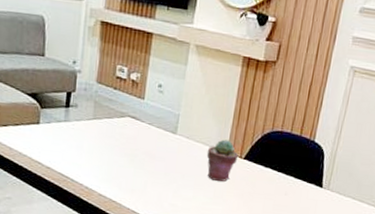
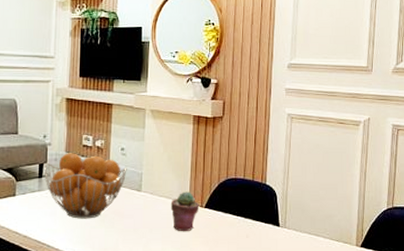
fruit basket: none [71,83,163,157] -> present [43,153,127,219]

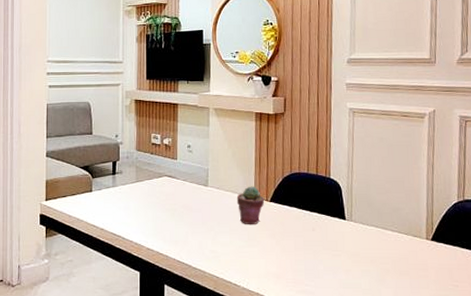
fruit basket: present [43,153,127,219] -> none [117,151,194,213]

